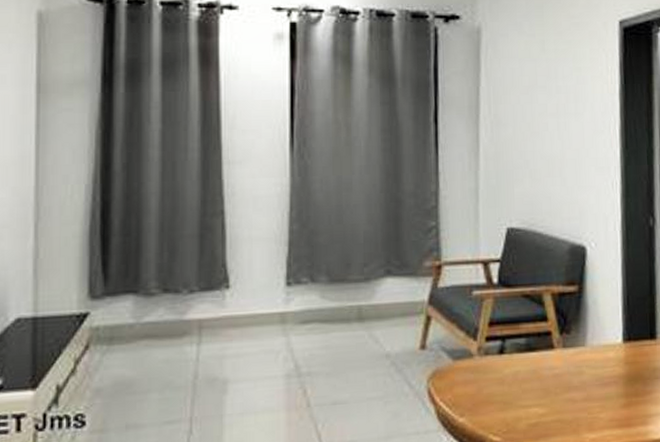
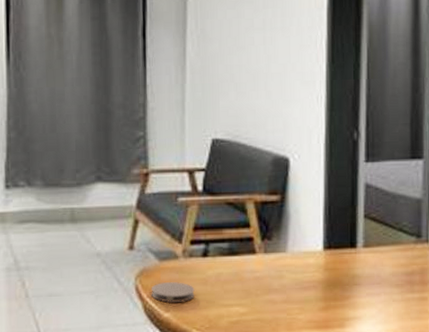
coaster: none [444,383,491,406] -> present [151,281,195,303]

